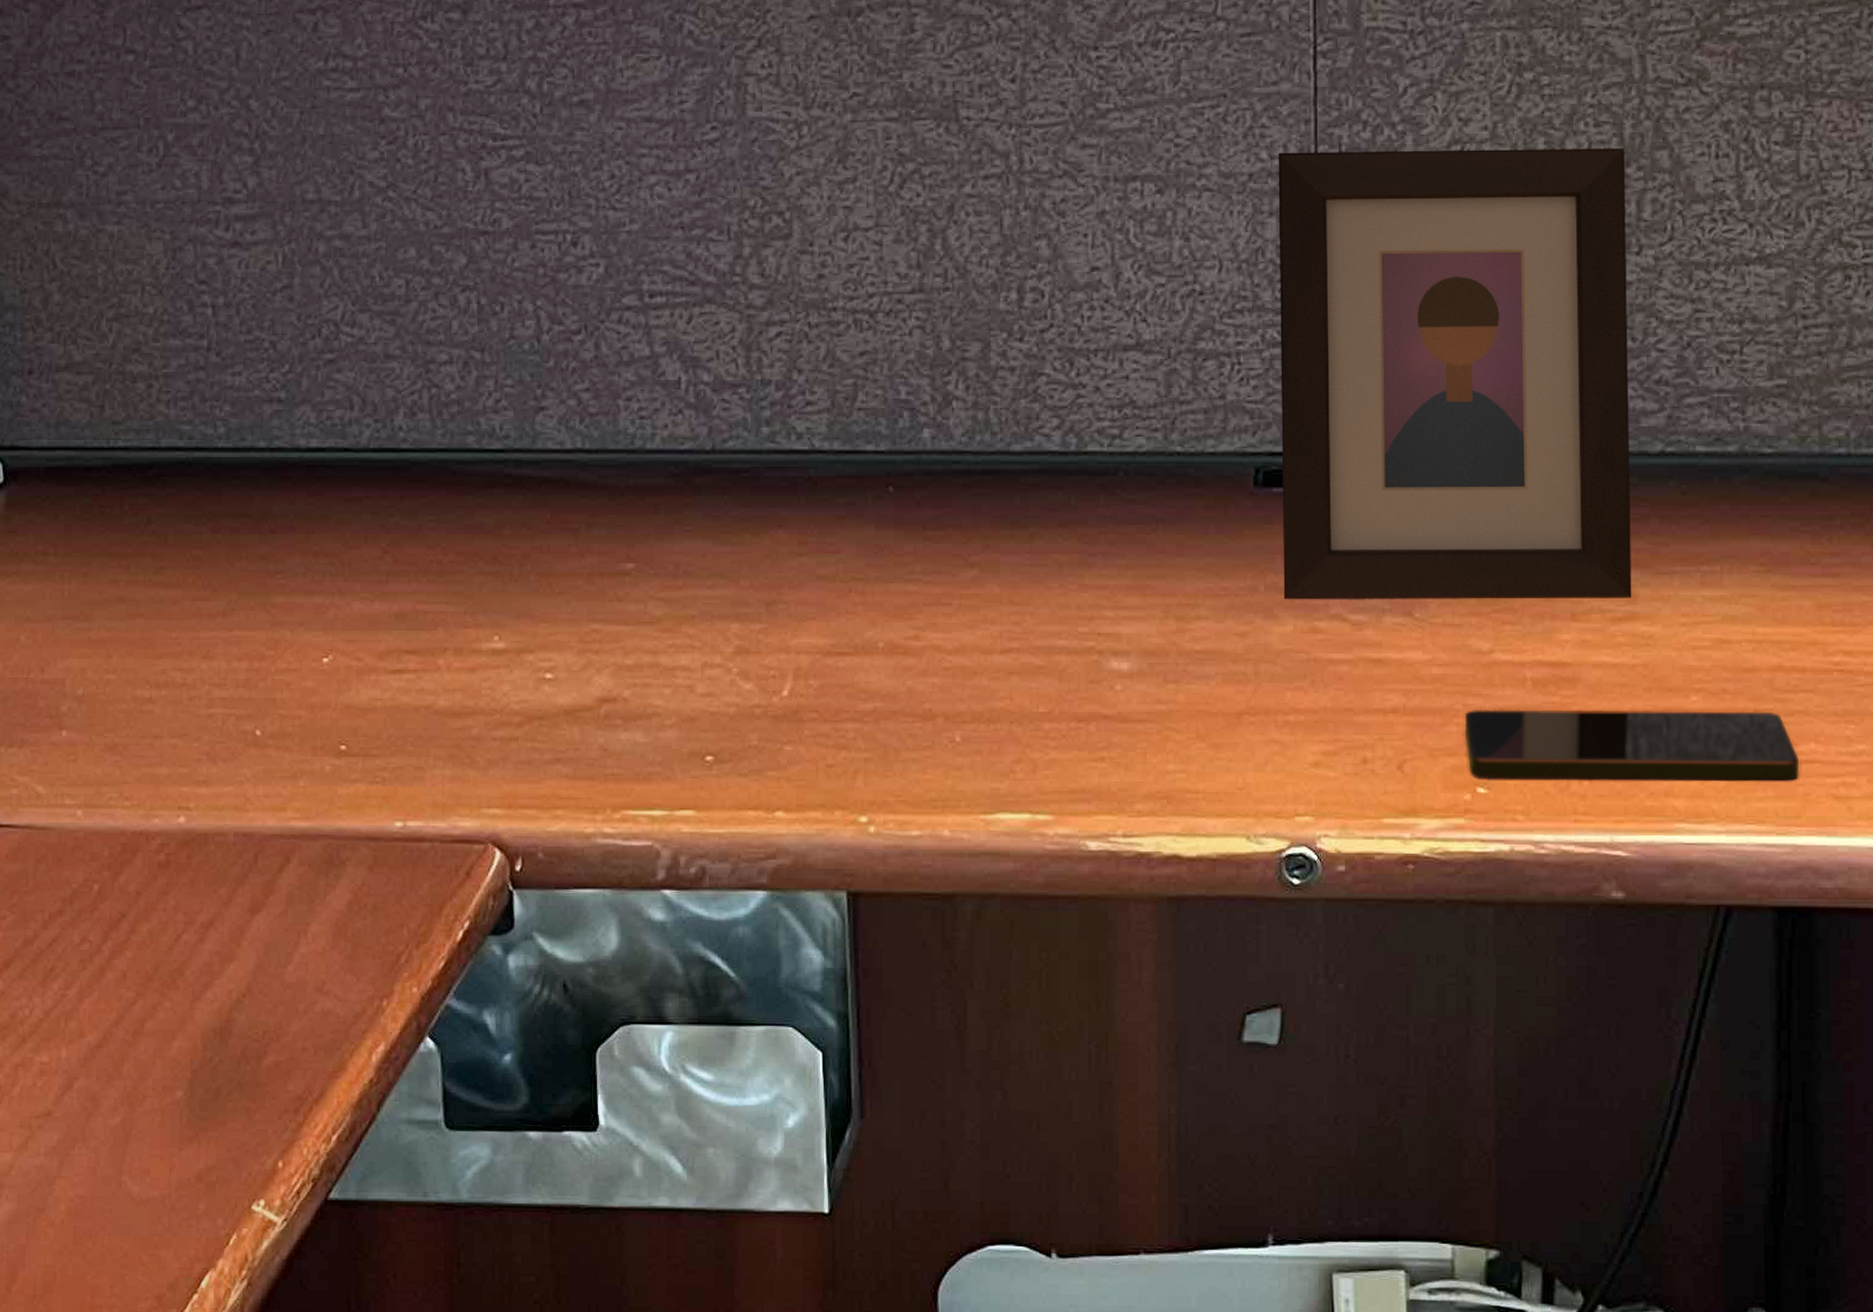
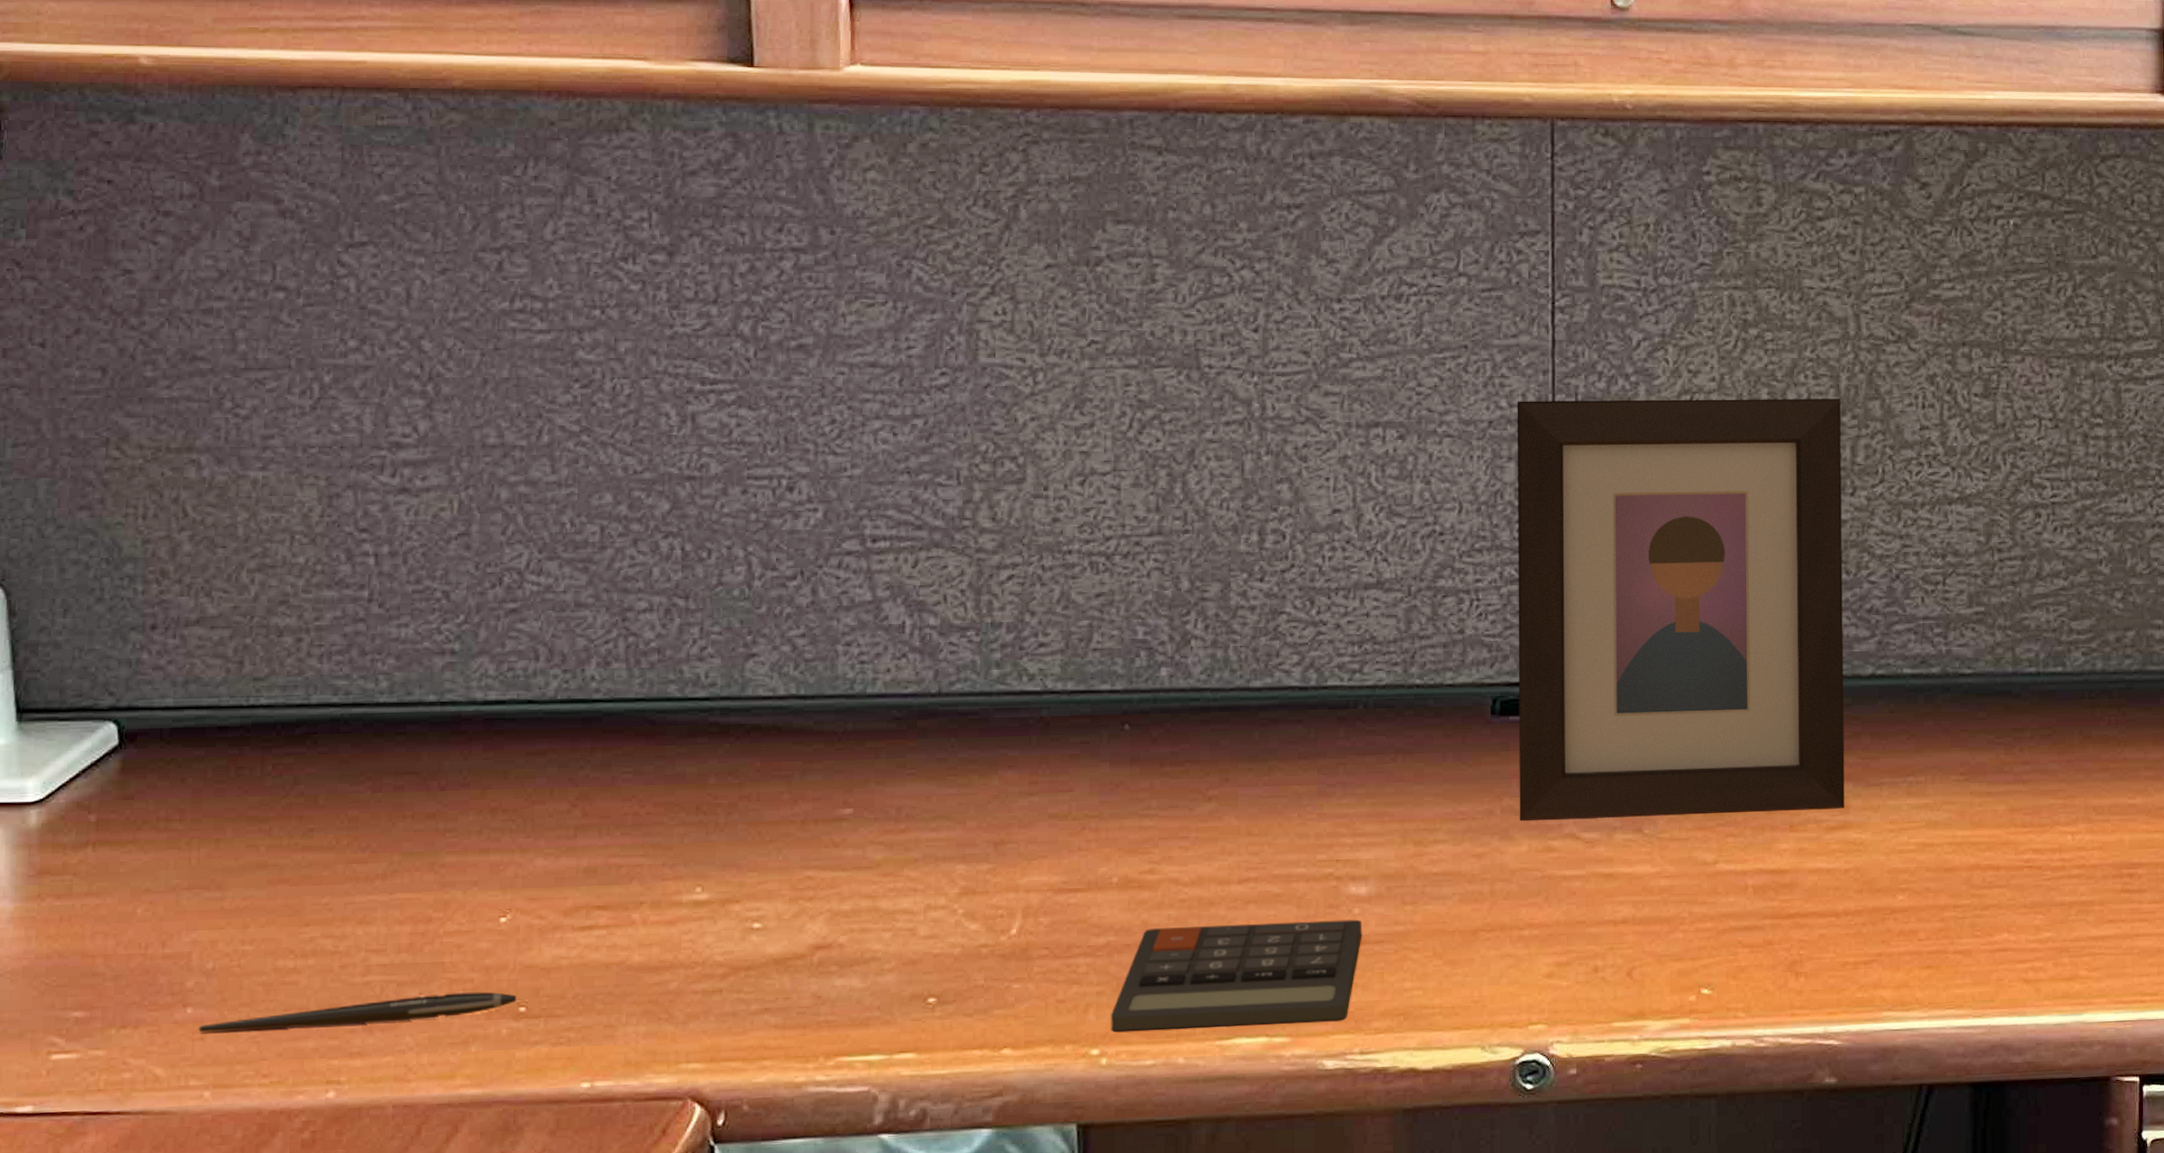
pen: none [71,728,339,755] -> present [198,991,517,1033]
calculator: none [878,695,1125,801] -> present [1111,919,1363,1032]
phone: present [1464,709,1799,781] -> none [1690,906,1993,981]

